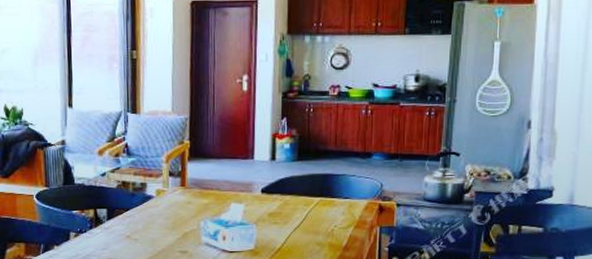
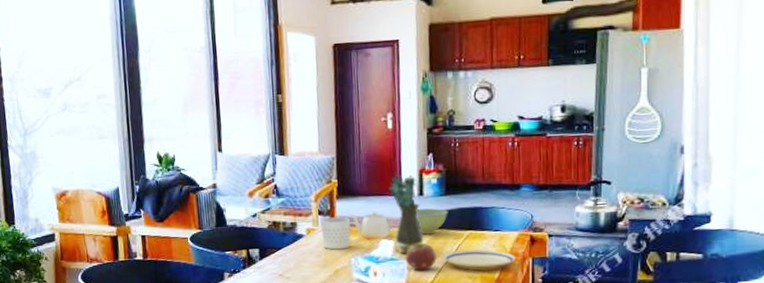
mug: none [172,179,211,213] -> present [321,217,361,250]
teapot: none [201,174,245,203] -> present [350,211,395,239]
vase: none [241,136,274,219] -> present [388,172,424,254]
fruit: none [254,208,286,236] -> present [405,243,436,270]
bowl: none [268,173,300,200] -> present [416,208,448,235]
plate: none [292,216,364,238] -> present [443,249,516,271]

